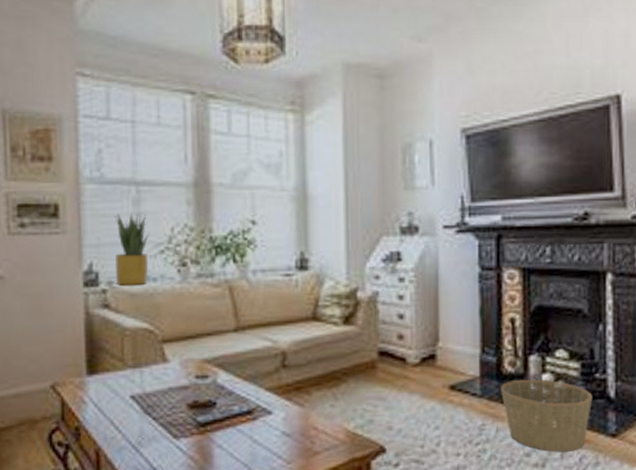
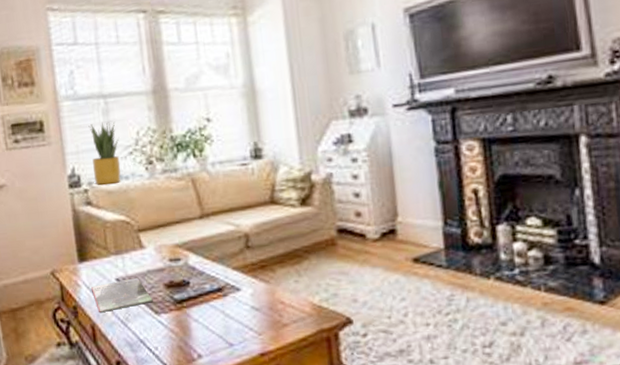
magazine: none [100,396,172,436] -> present [91,278,153,313]
basket: present [501,378,593,452] -> none [468,247,574,321]

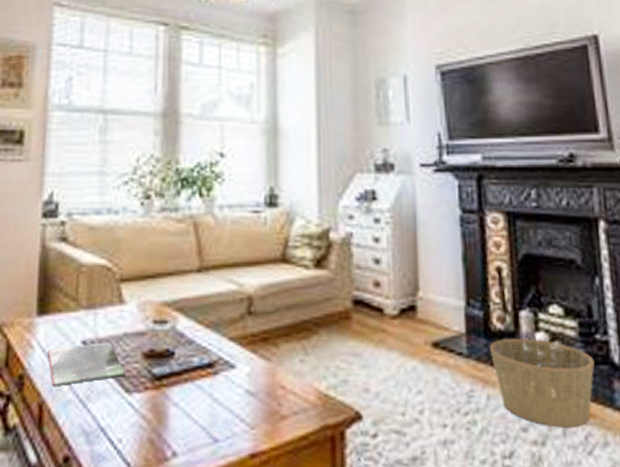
planter: present [88,121,121,185] -> none [76,141,115,219]
basket: none [468,247,574,321] -> present [490,337,595,428]

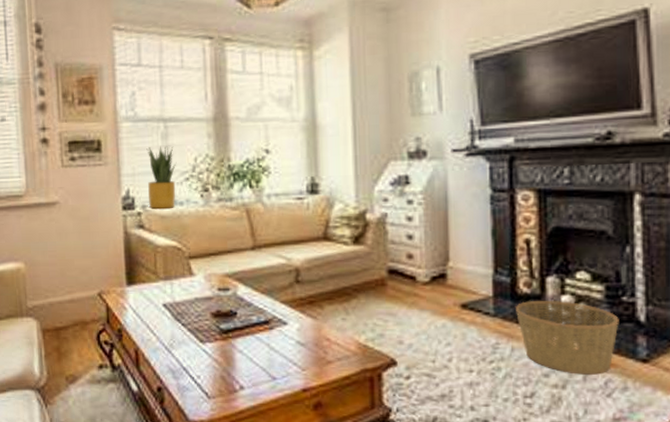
magazine: present [48,342,125,387] -> none [138,305,199,338]
planter: none [76,141,115,219] -> present [146,145,177,209]

